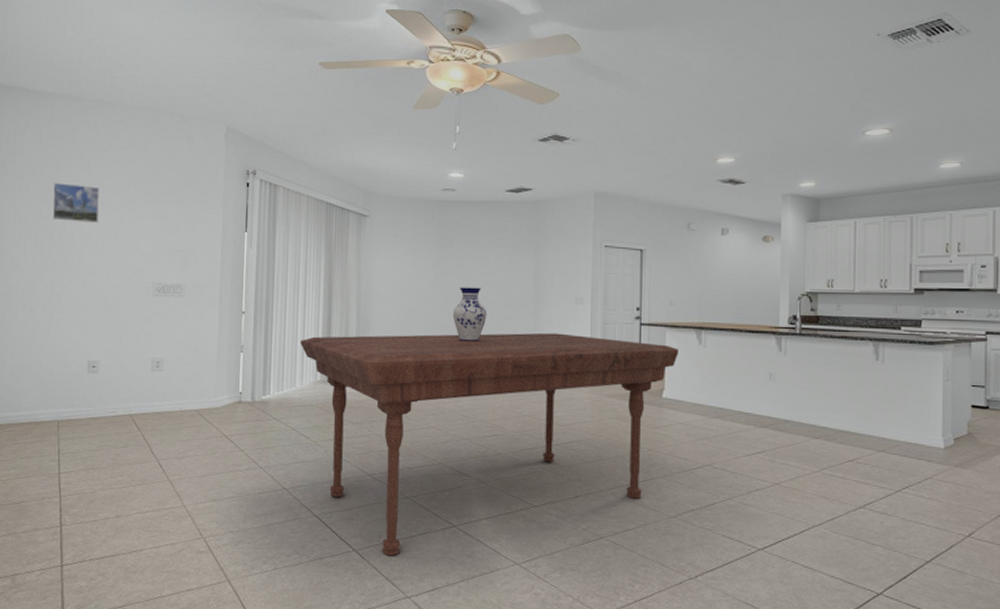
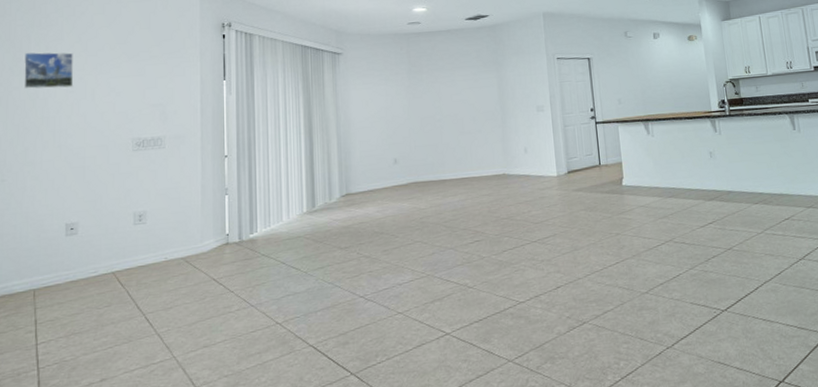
dining table: present [299,332,678,556] -> none [284,138,632,374]
vase: present [452,287,487,341] -> none [427,107,460,158]

